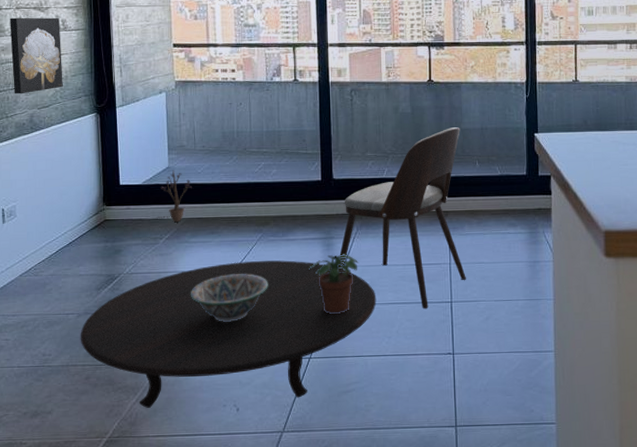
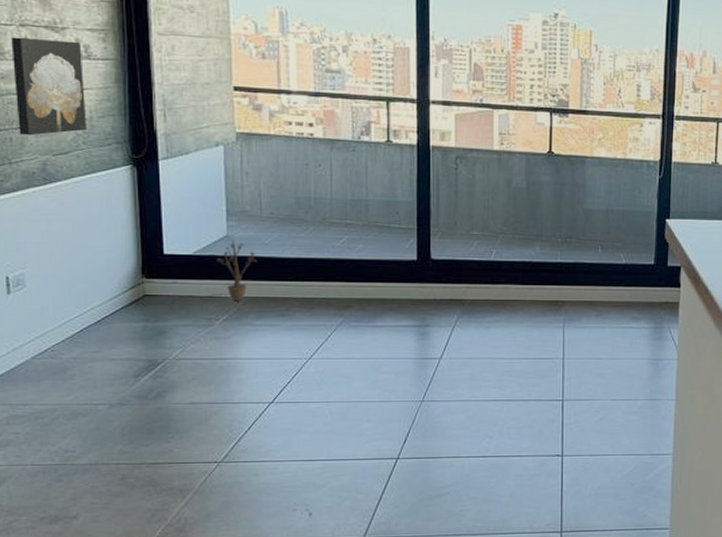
table: present [80,260,377,408] -> none [113,349,478,512]
decorative bowl: present [190,274,268,322] -> none [253,363,350,417]
potted plant: present [308,254,359,314] -> none [398,344,459,410]
dining chair: present [337,127,466,309] -> none [433,207,582,408]

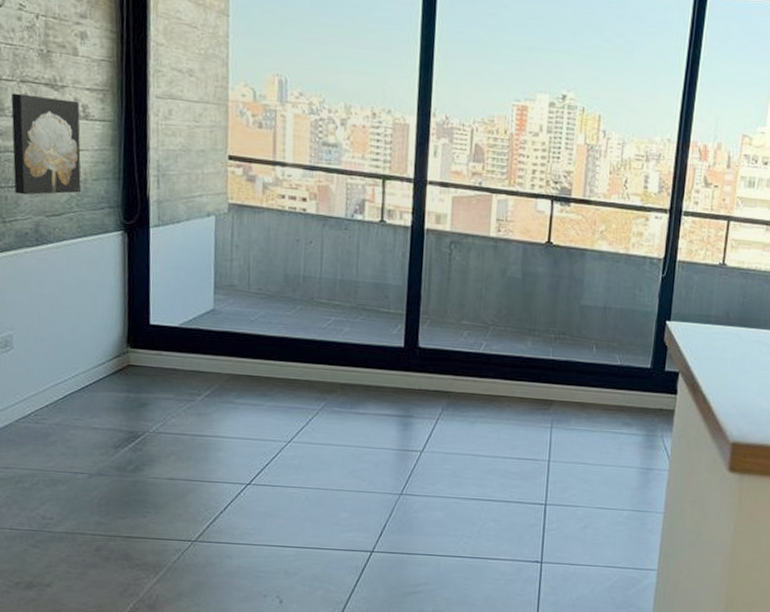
decorative plant: present [210,239,257,302] -> none [194,314,242,378]

